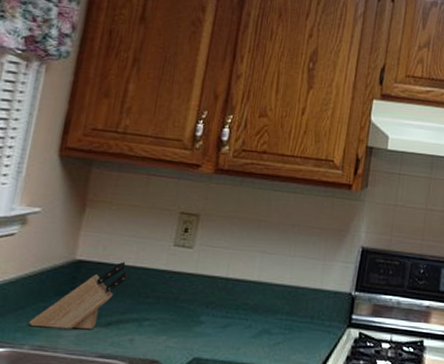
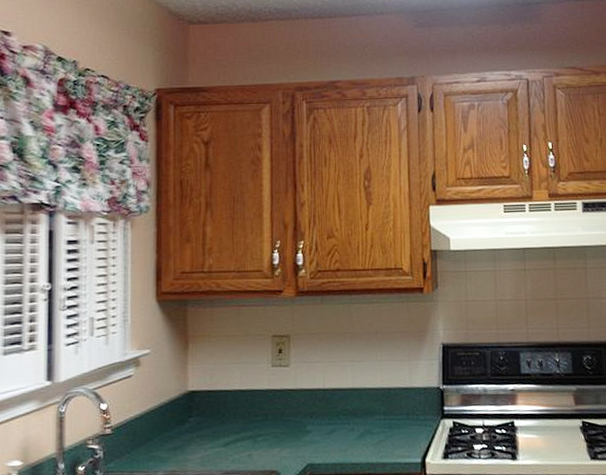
knife block: present [29,261,127,330] -> none [158,386,236,455]

